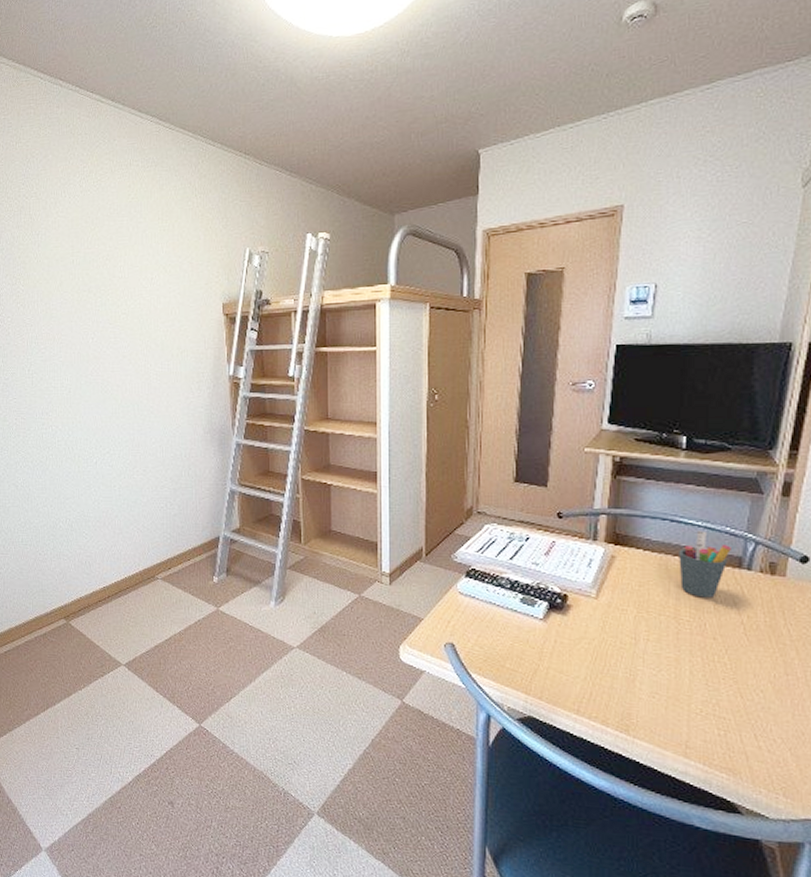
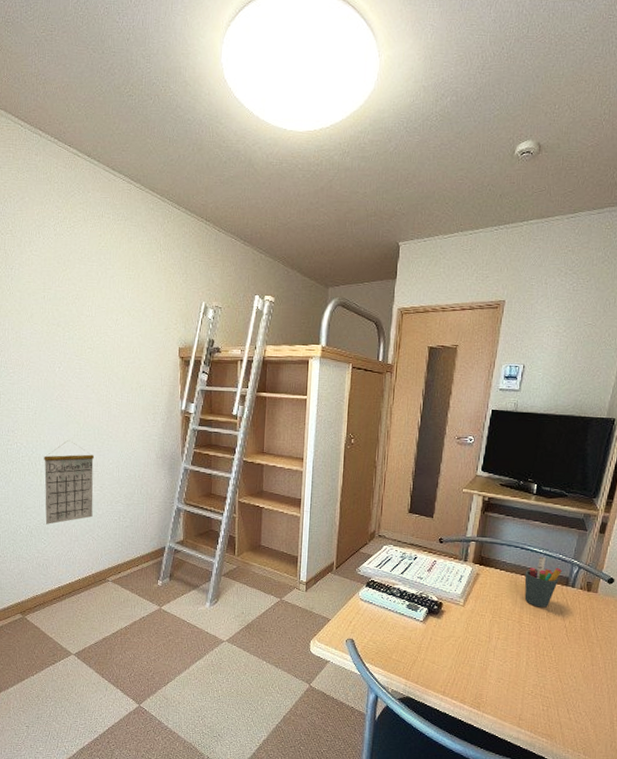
calendar: none [81,420,137,516] -> present [44,440,94,525]

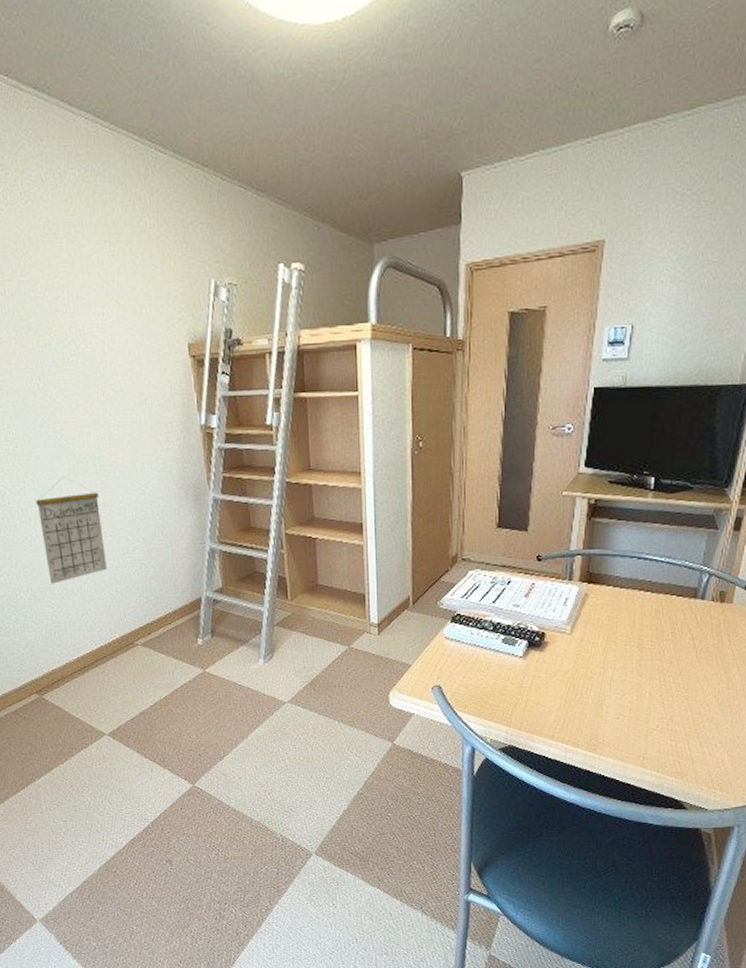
pen holder: present [524,556,562,608] -> none [643,566,689,627]

